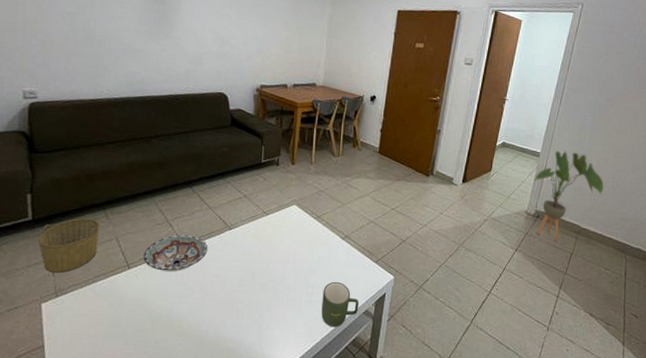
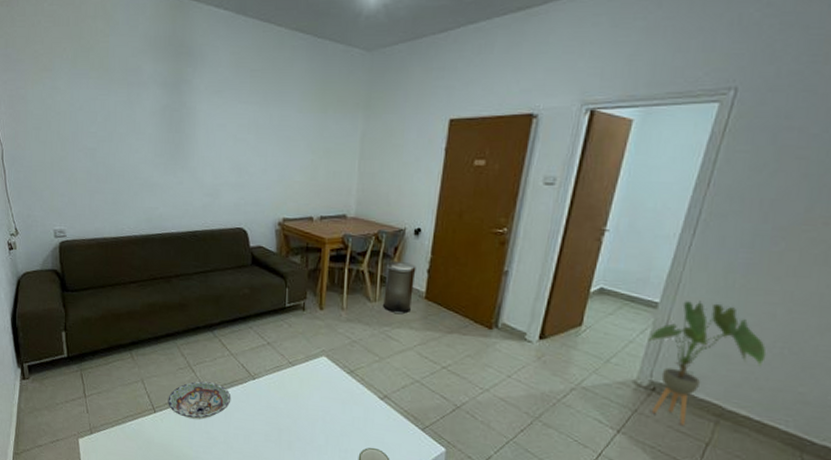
basket: present [37,218,101,273] -> none [73,358,127,411]
pedal bin: none [345,123,372,167] -> present [383,261,417,315]

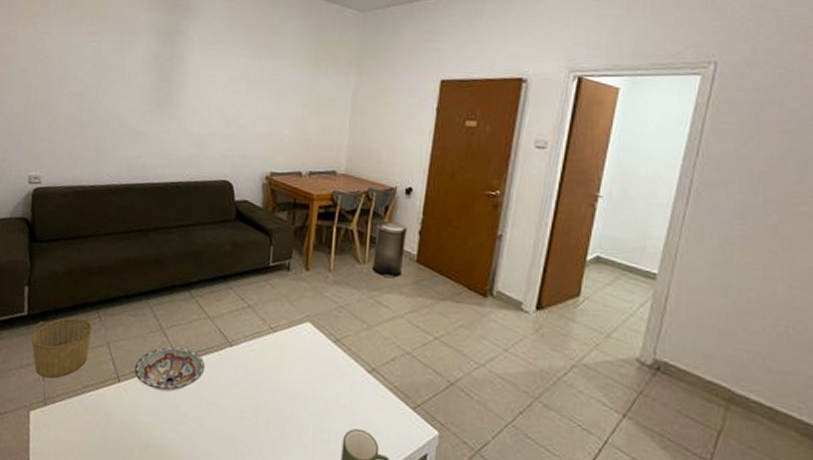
basket: none [73,358,127,411] -> present [31,317,93,378]
house plant: present [648,301,767,426] -> none [648,273,771,411]

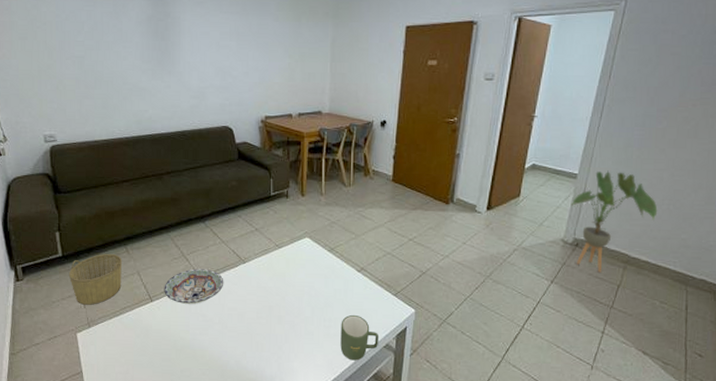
pedal bin: present [372,221,408,279] -> none [357,150,384,196]
house plant: none [648,273,771,411] -> present [571,171,658,273]

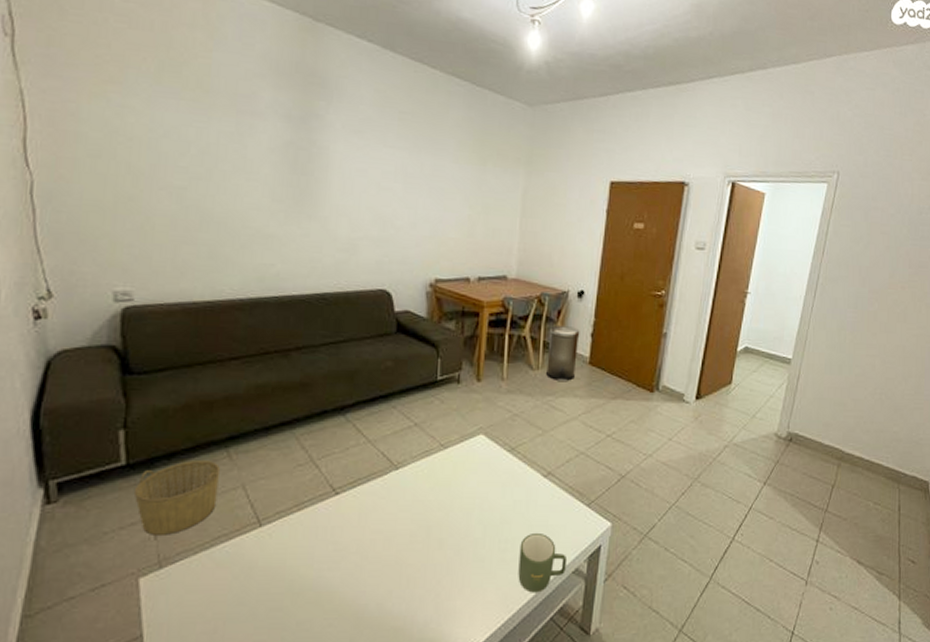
bowl: present [164,269,224,305] -> none [279,478,368,529]
pedal bin: none [357,150,384,196] -> present [546,326,580,382]
house plant: present [571,171,658,273] -> none [784,356,871,471]

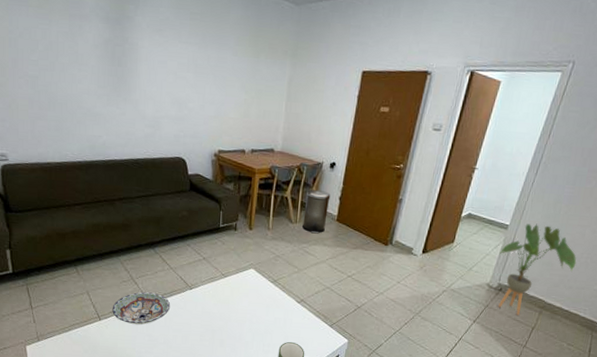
basket: present [133,461,221,535] -> none [18,273,73,321]
bowl: none [279,478,368,529] -> present [112,292,171,325]
house plant: none [784,356,871,471] -> present [497,224,577,316]

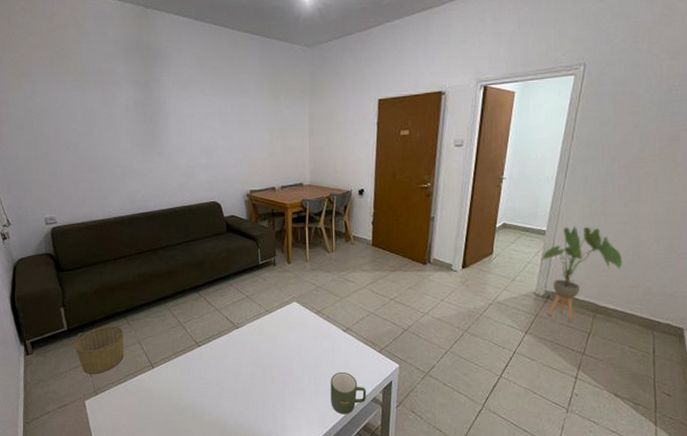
basket: none [18,273,73,321] -> present [74,326,124,374]
bowl: present [112,292,171,325] -> none [163,336,220,370]
pedal bin: present [302,190,331,234] -> none [339,218,363,261]

